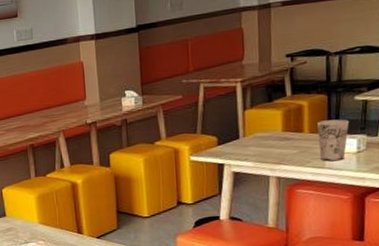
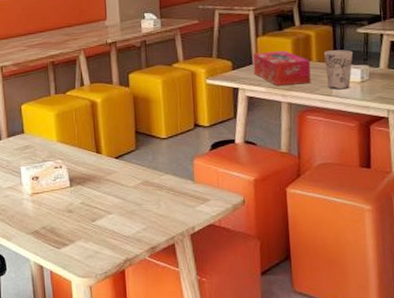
tissue box: none [240,123,303,160] -> present [253,50,311,86]

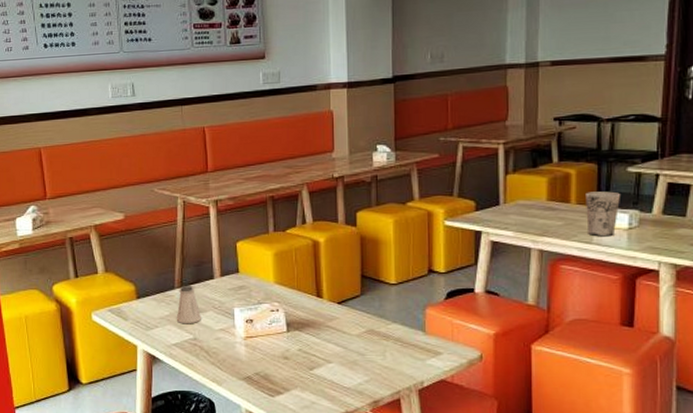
tissue box: present [253,50,311,86] -> none [500,190,569,230]

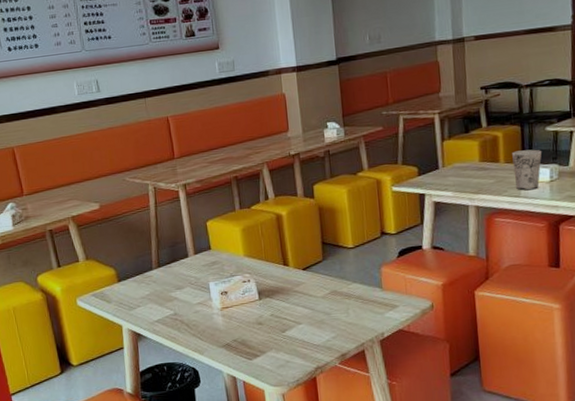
saltshaker: present [176,285,201,323] -> none [156,265,180,301]

